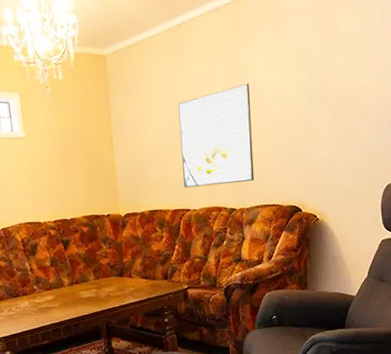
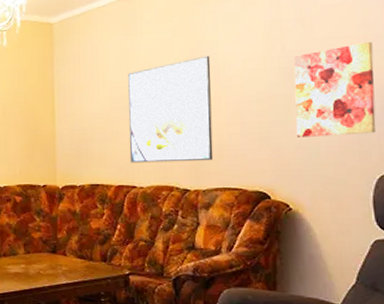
wall art: none [320,66,384,155] -> present [294,42,376,137]

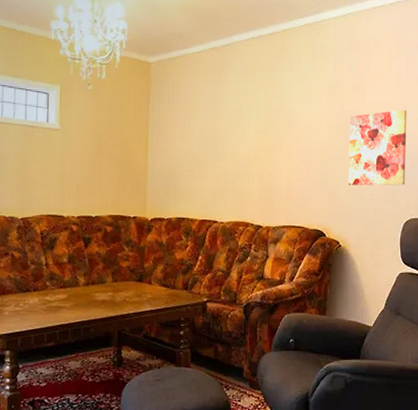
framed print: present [128,55,214,163] -> none [213,108,285,201]

